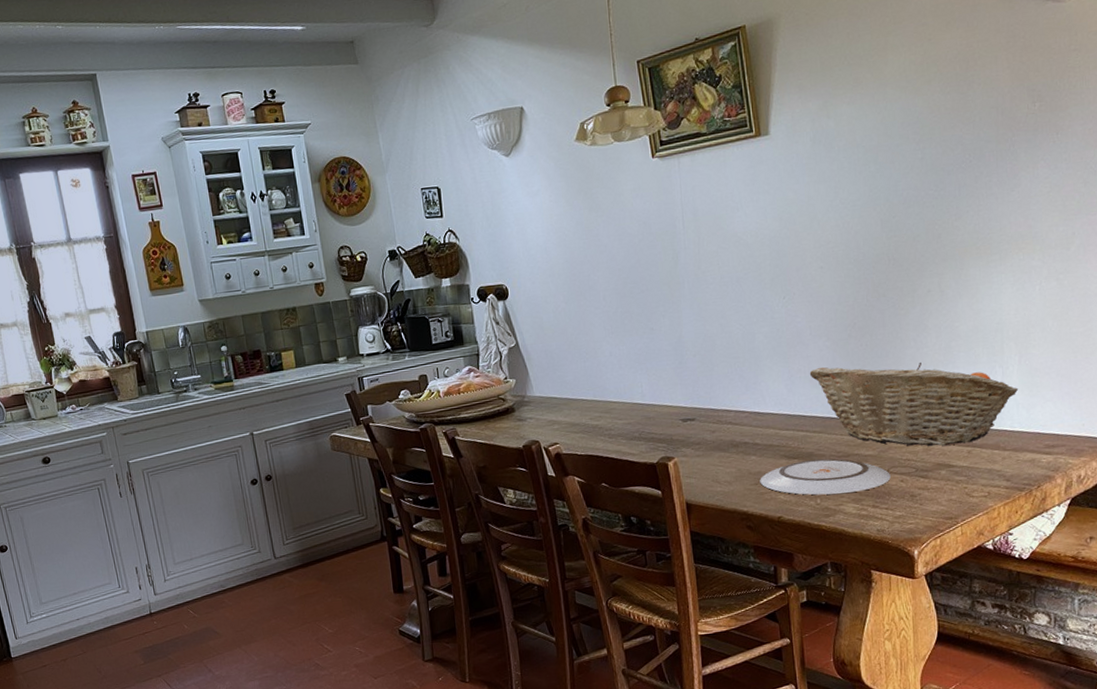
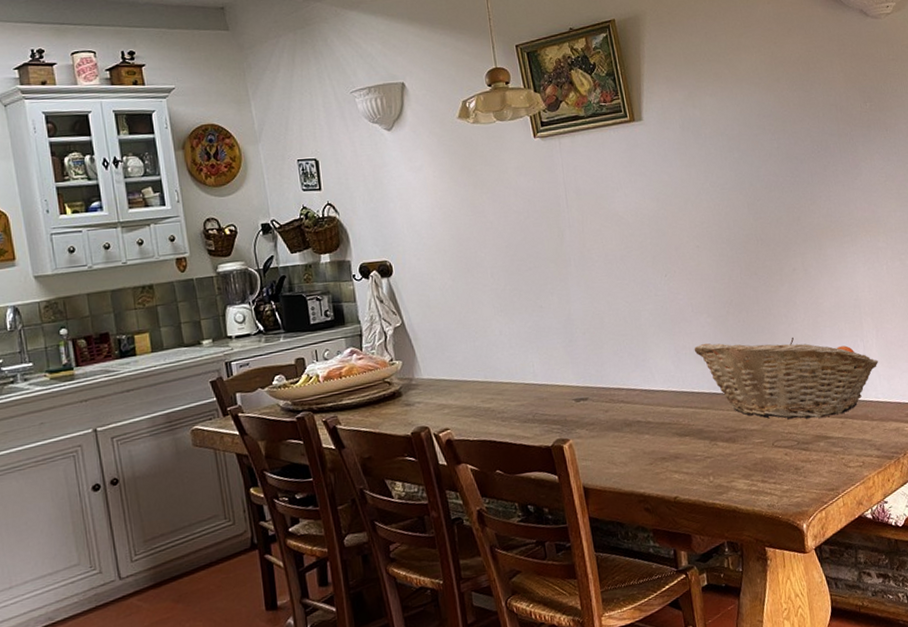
plate: present [760,458,891,495] -> none [654,434,776,473]

